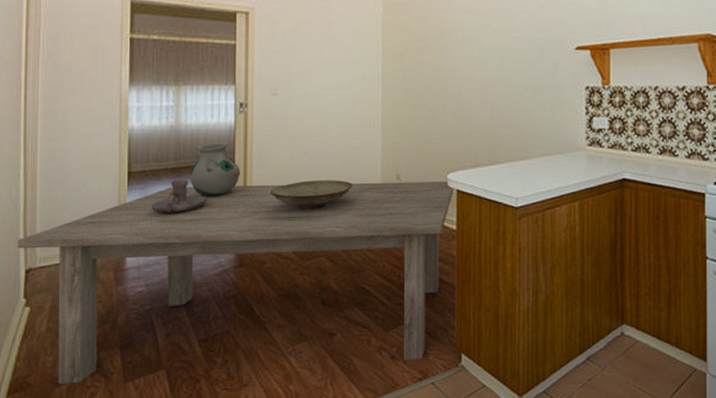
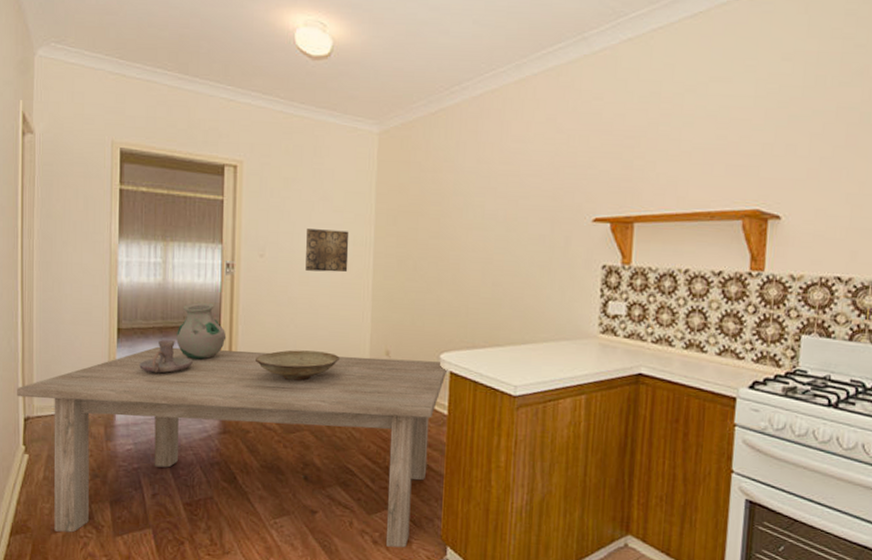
wall art: none [318,67,358,106] -> present [306,229,349,273]

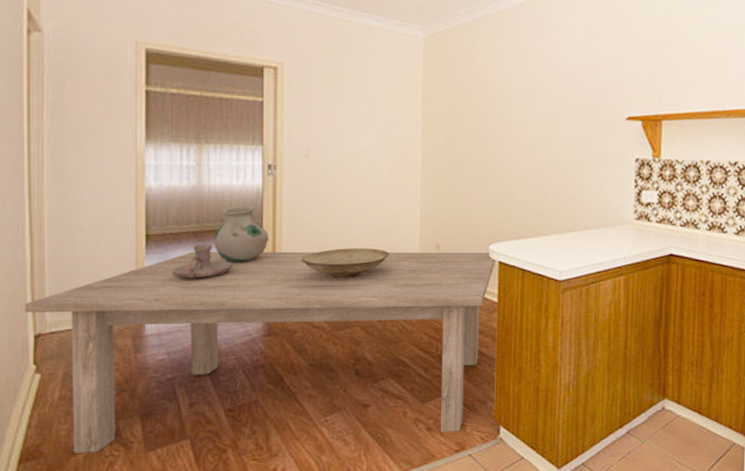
wall art: present [306,229,349,273] -> none [352,129,397,171]

